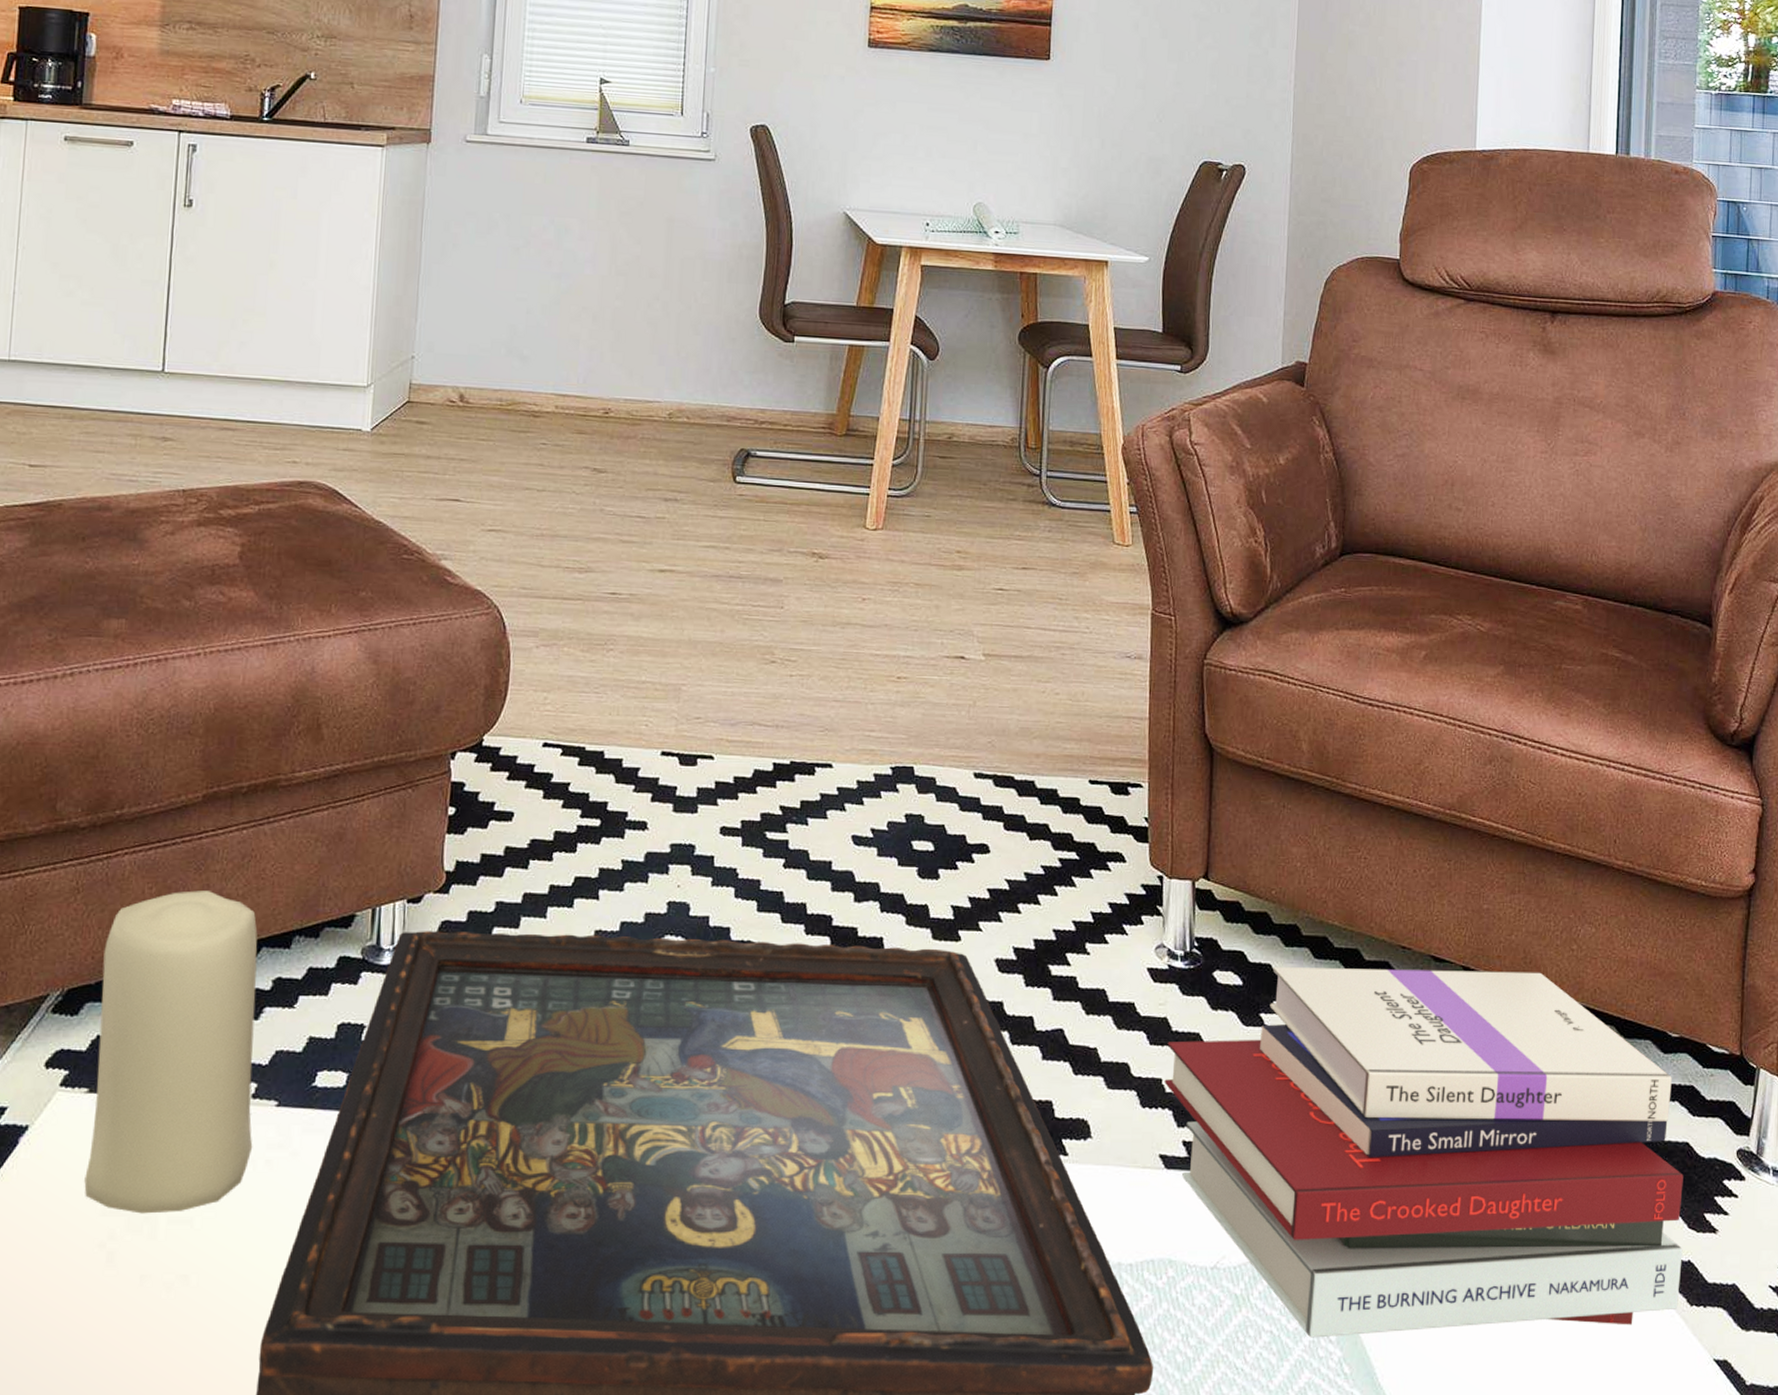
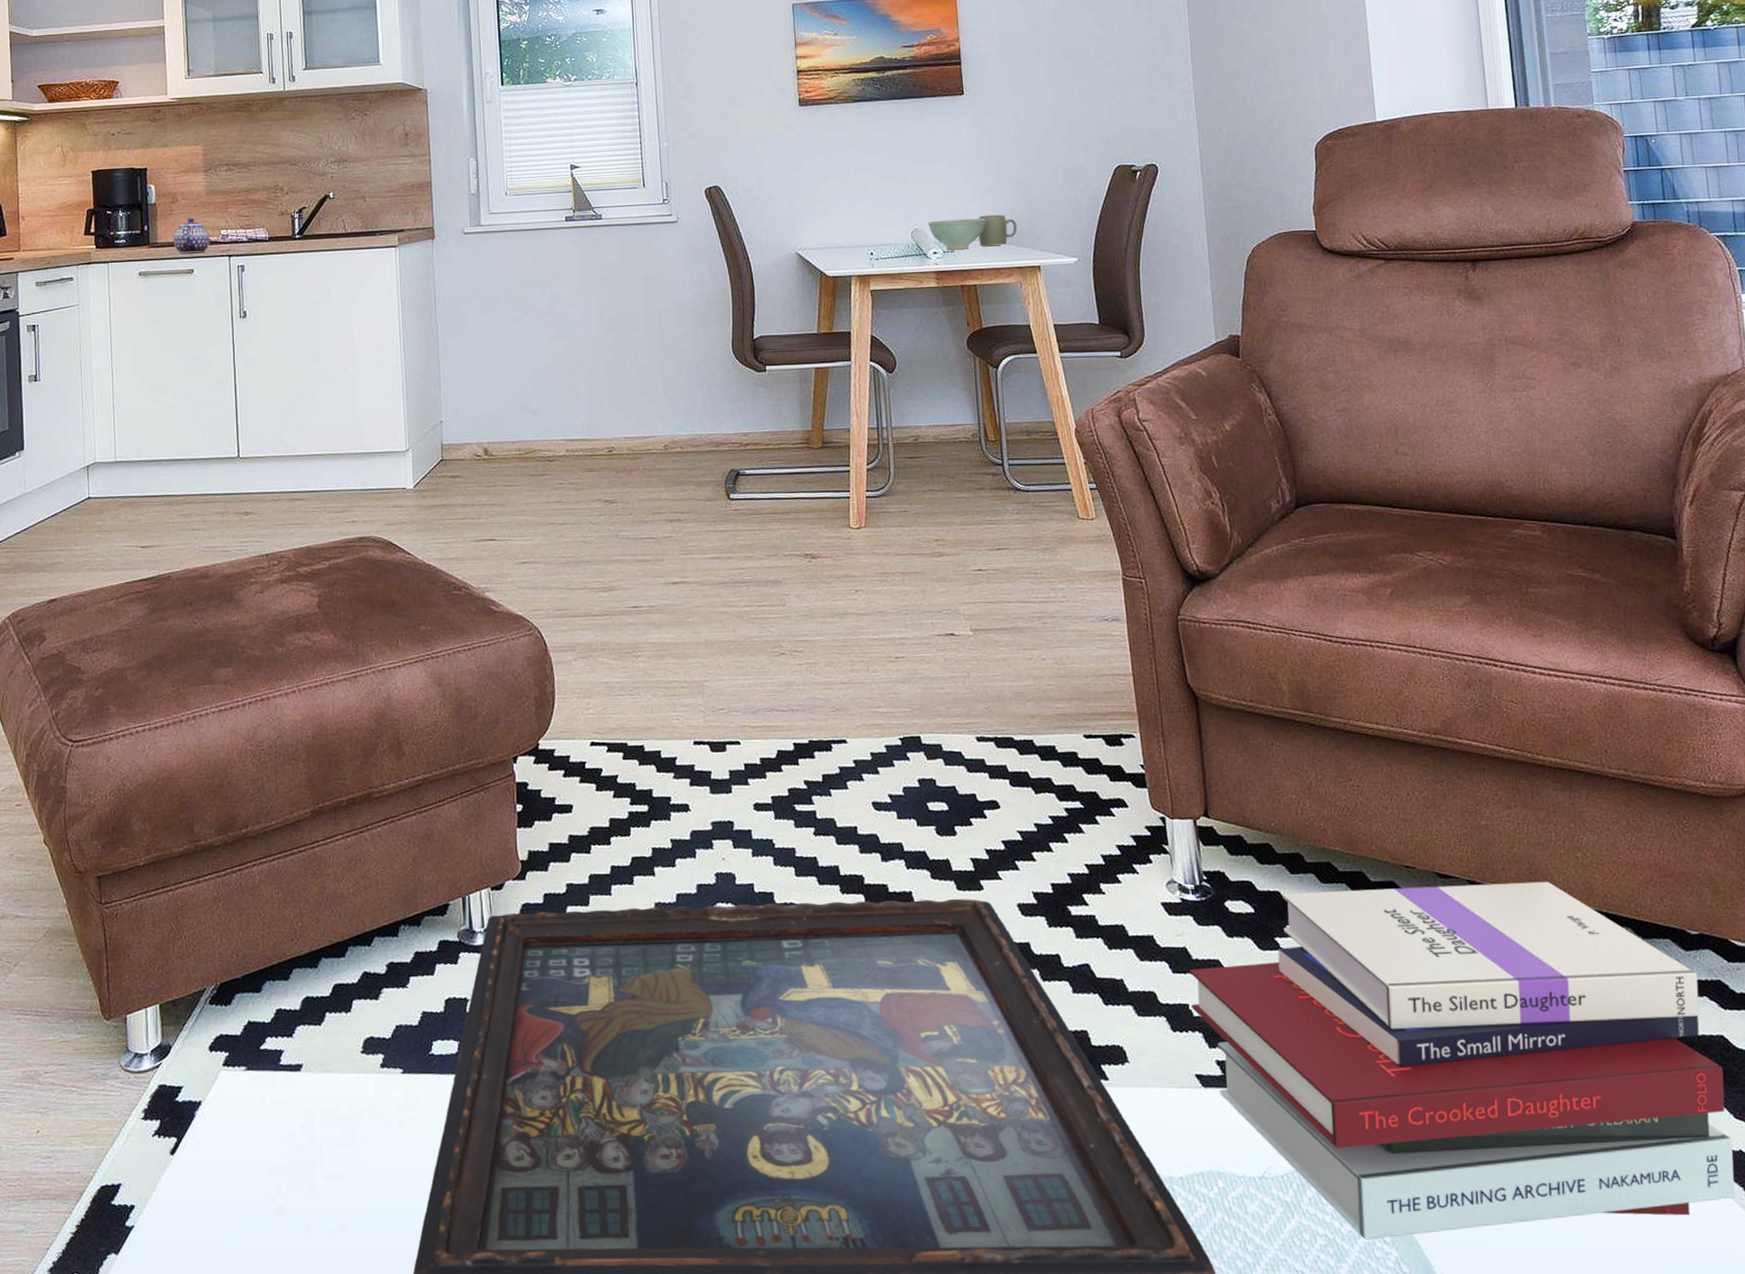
candle: present [84,889,258,1214] -> none [246,891,387,1172]
teapot: none [111,79,158,124] -> present [173,217,210,254]
bowl: none [993,196,1056,233] -> present [928,218,986,250]
mug: none [1046,197,1089,234] -> present [978,214,1018,247]

